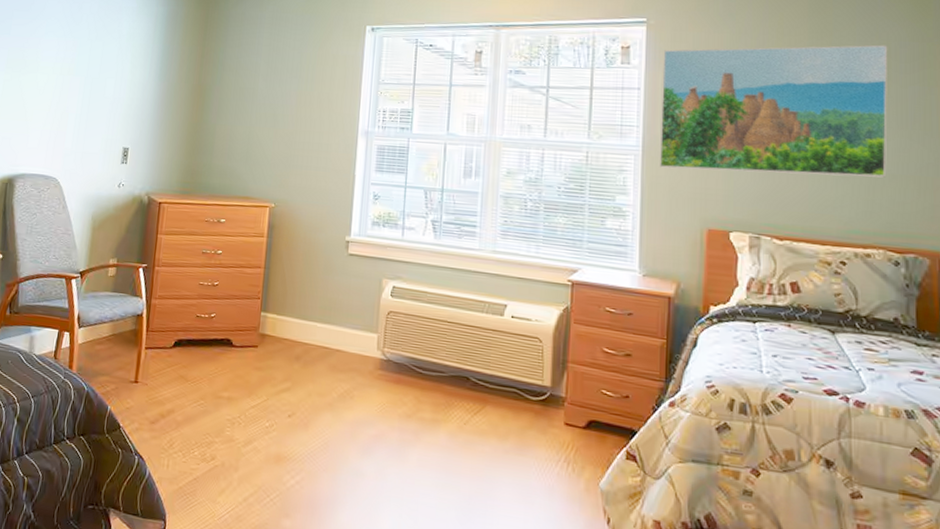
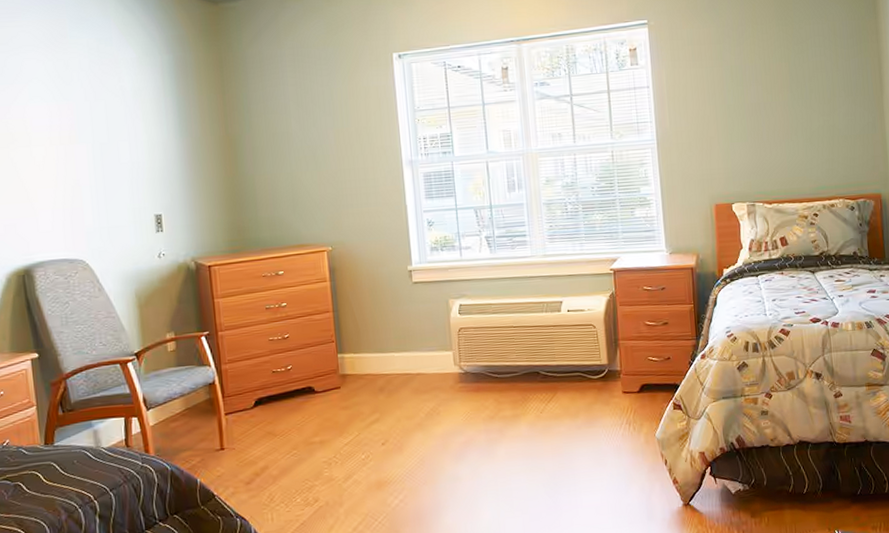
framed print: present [659,44,888,178] -> none [664,25,840,156]

